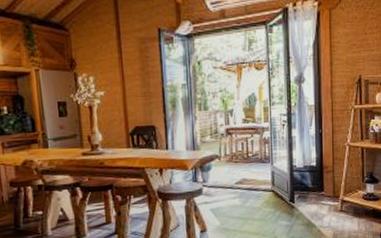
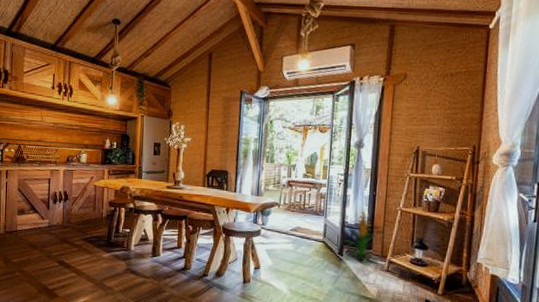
indoor plant: none [294,149,332,208] -> present [344,209,379,264]

